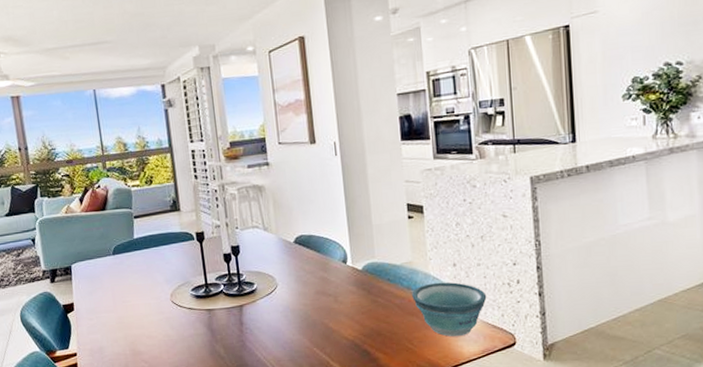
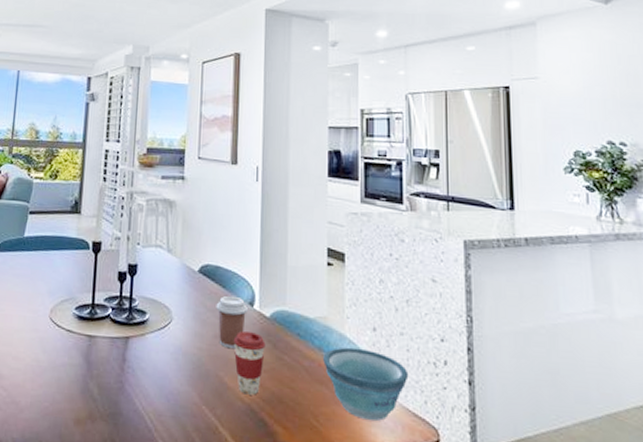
coffee cup: none [313,257,342,301] -> present [216,295,248,349]
coffee cup: none [333,284,361,334] -> present [233,331,266,395]

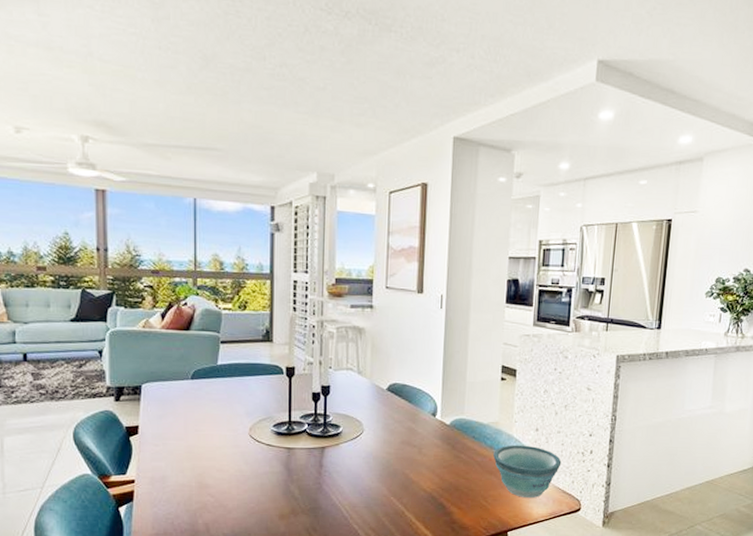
coffee cup: present [216,295,248,349] -> none [402,408,431,452]
coffee cup: present [233,331,266,395] -> none [418,437,446,486]

